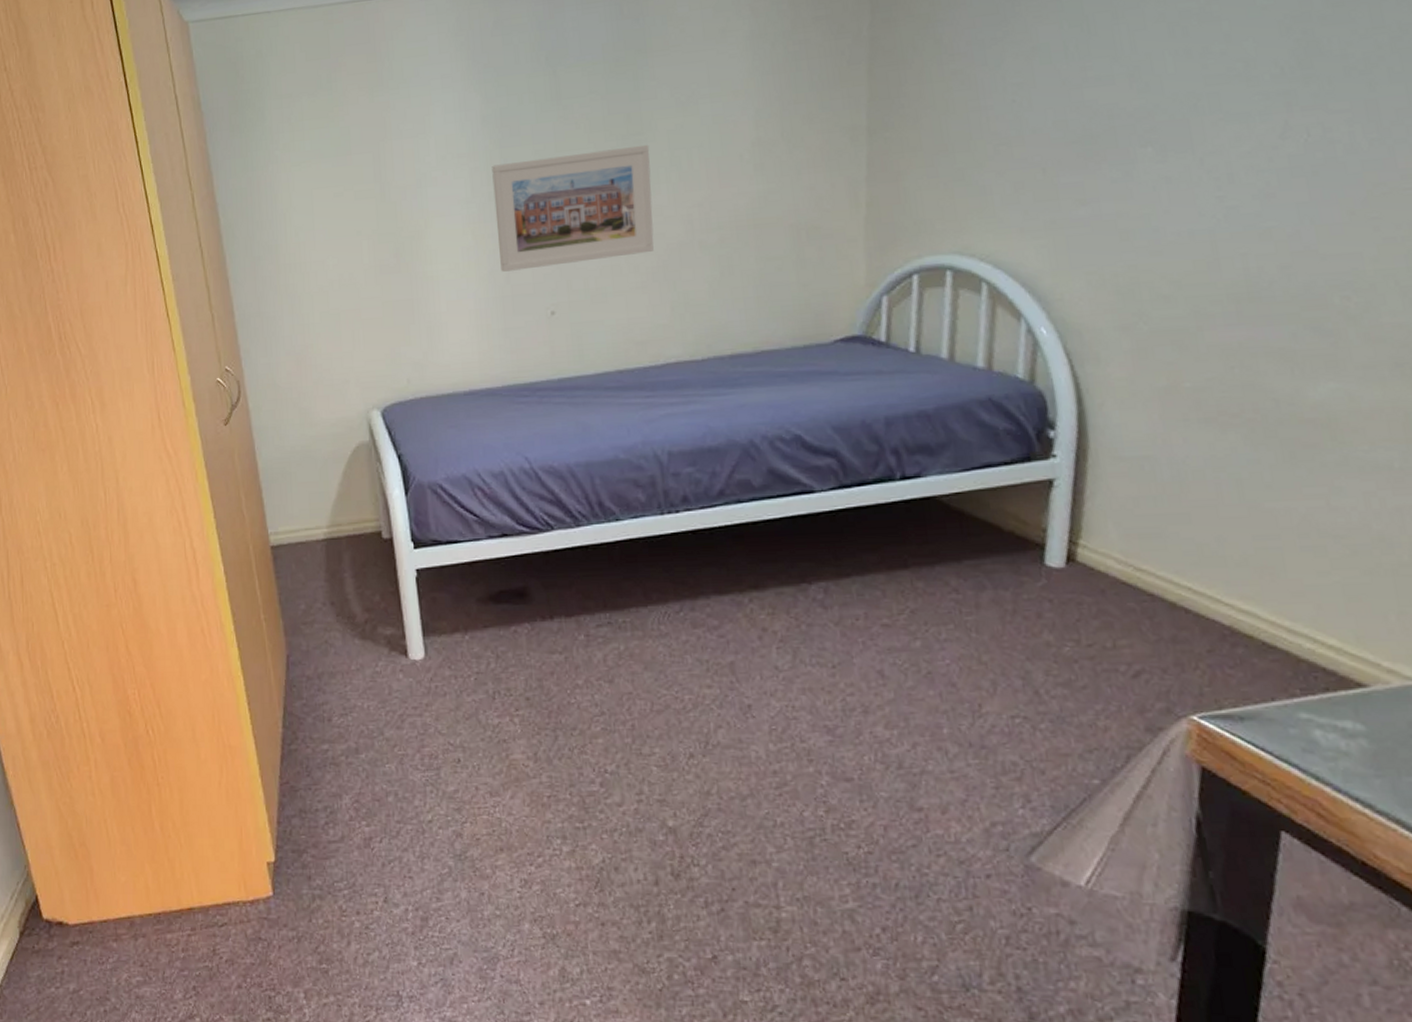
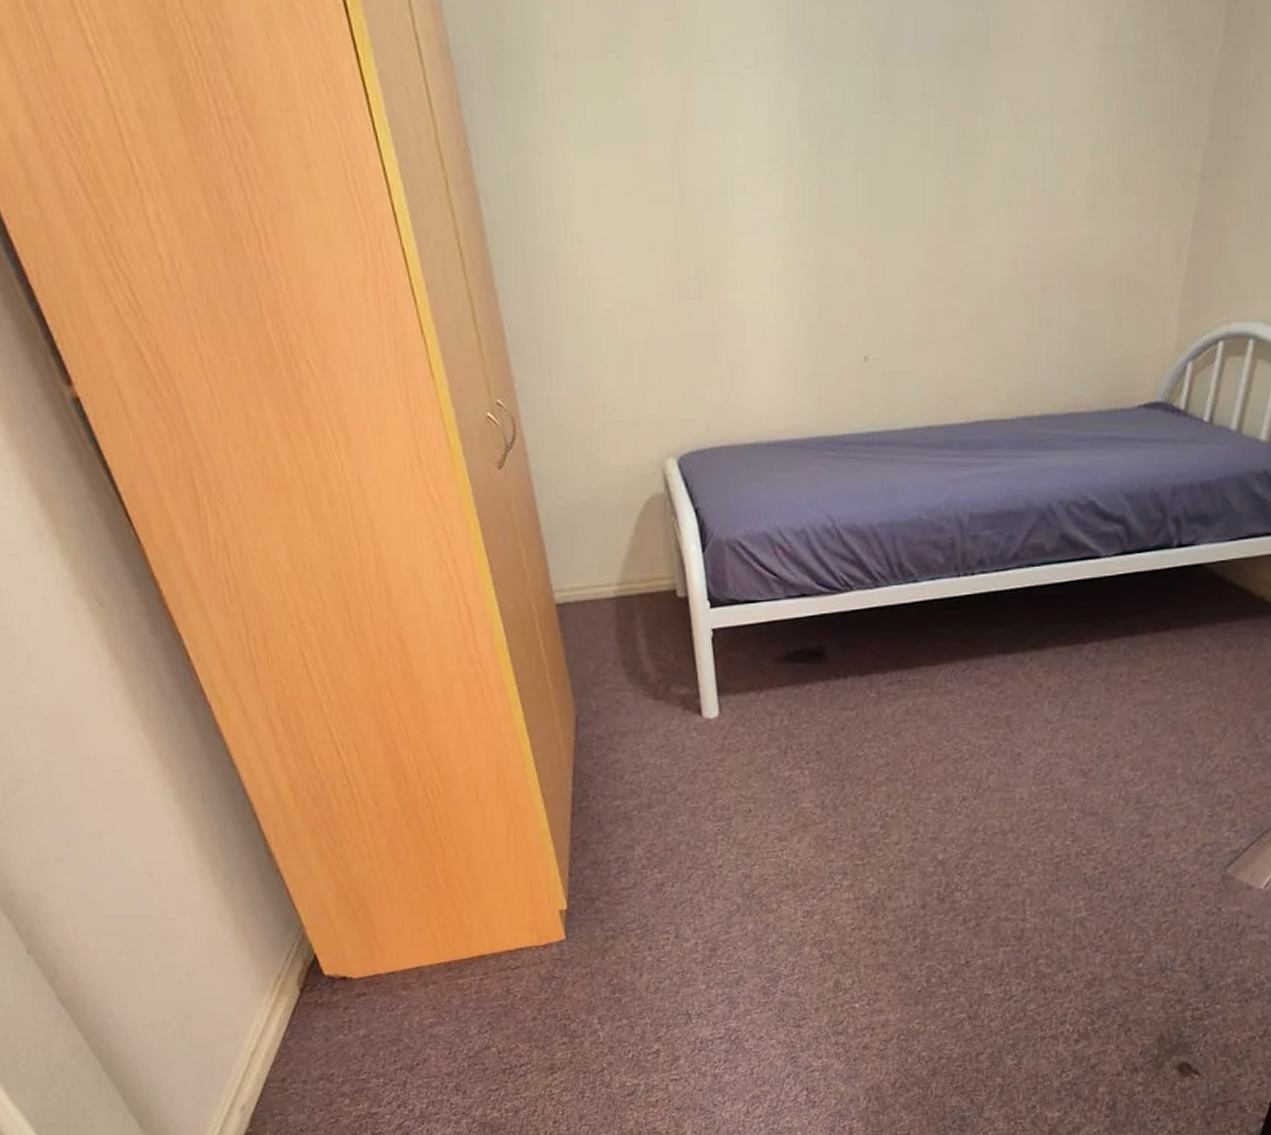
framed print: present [492,144,654,272] -> none [808,167,981,307]

